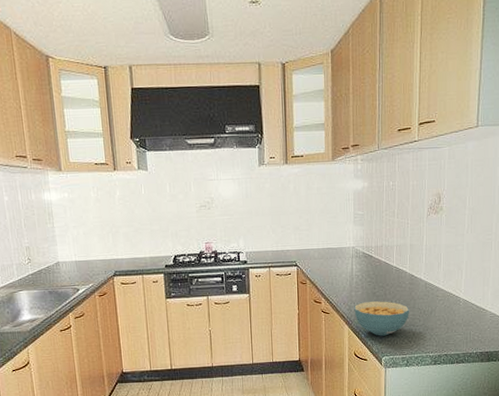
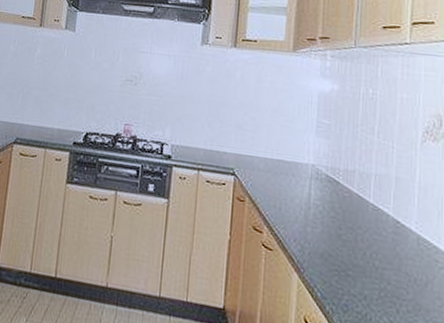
cereal bowl: present [354,301,409,336] -> none [308,244,391,304]

